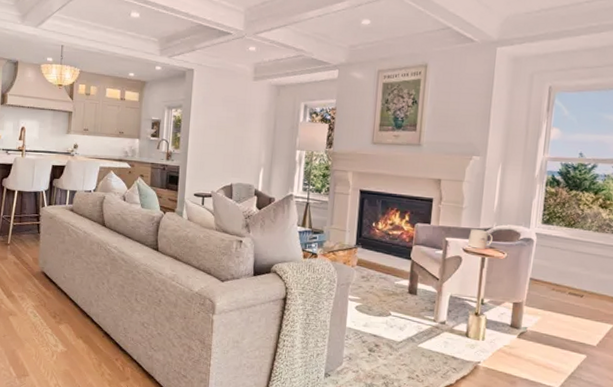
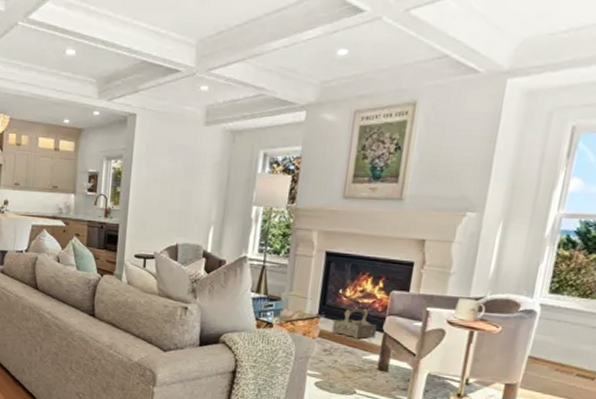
decorative basket: none [368,239,406,266] -> present [331,308,377,339]

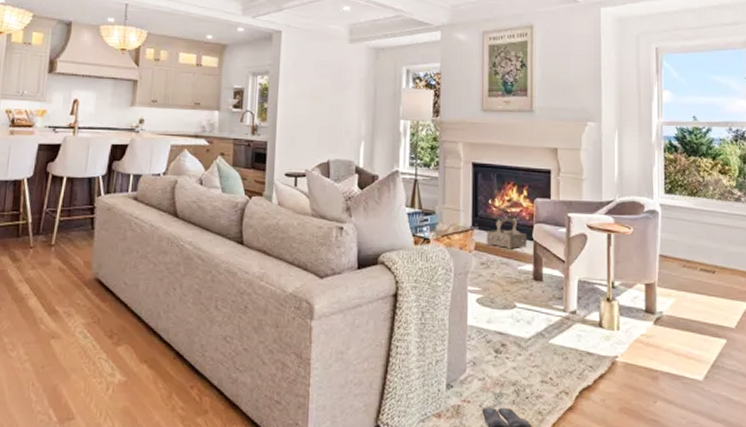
mug: present [454,297,486,323] -> none [592,201,618,226]

